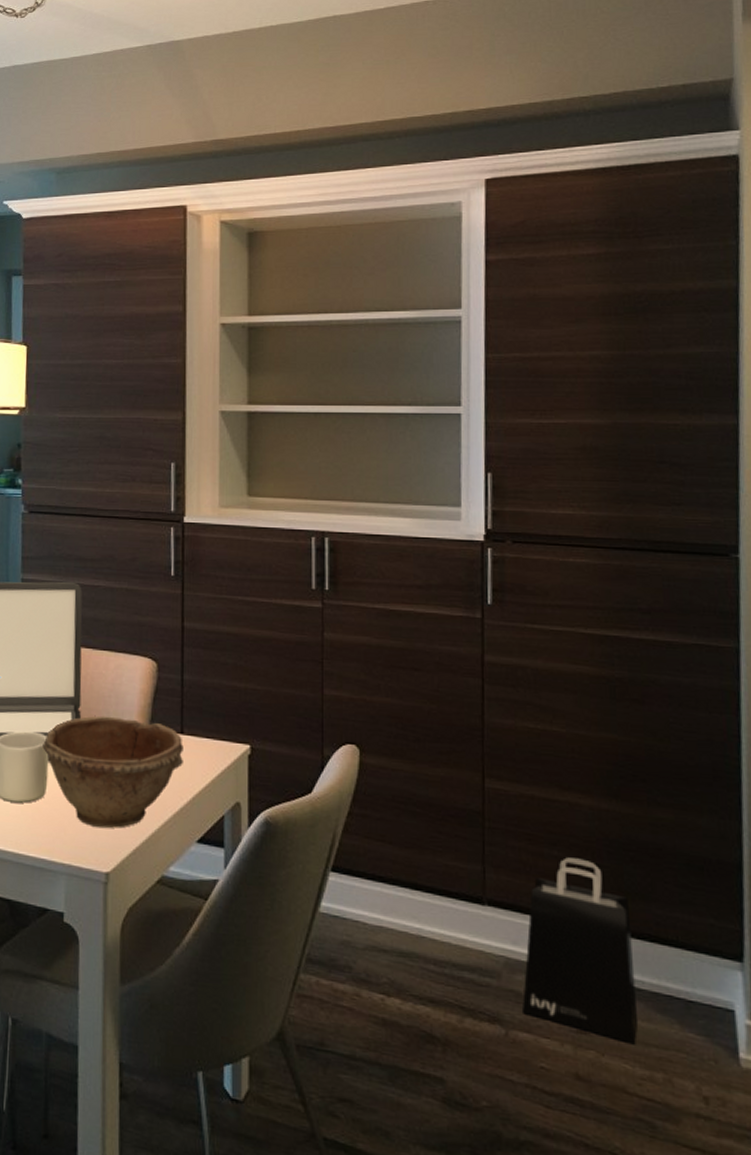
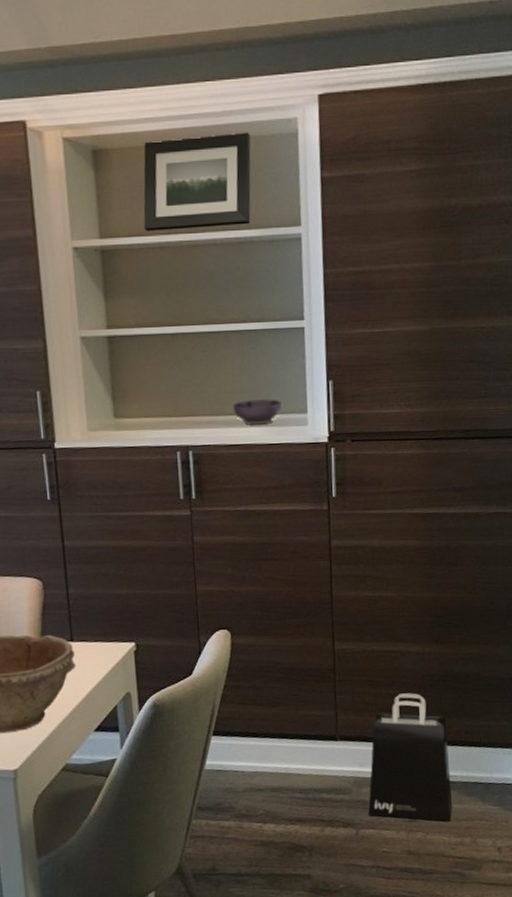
picture frame: none [294,215,411,310] -> present [143,132,251,231]
bowl: none [375,488,431,515] -> present [232,399,282,425]

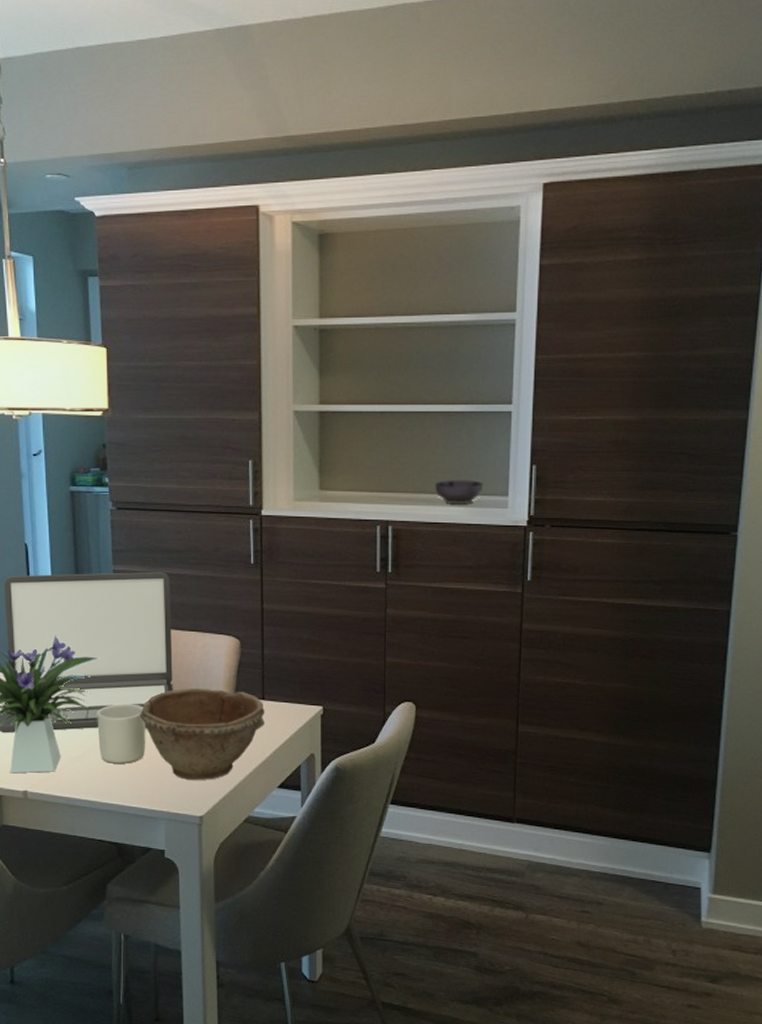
picture frame: present [143,132,251,231] -> none [362,219,473,312]
shopping bag: present [368,693,453,822] -> none [540,783,628,918]

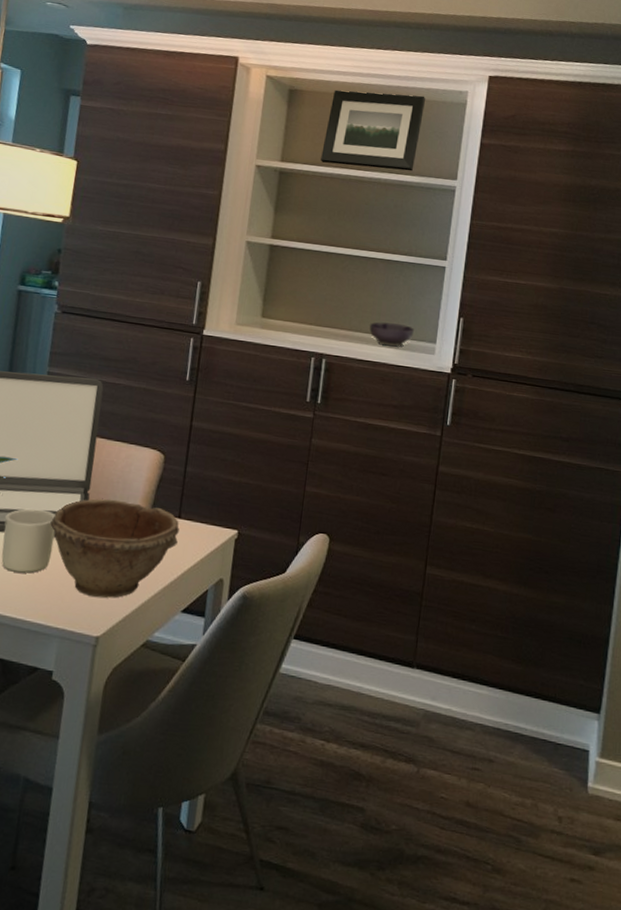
picture frame: none [362,219,473,312] -> present [320,89,426,172]

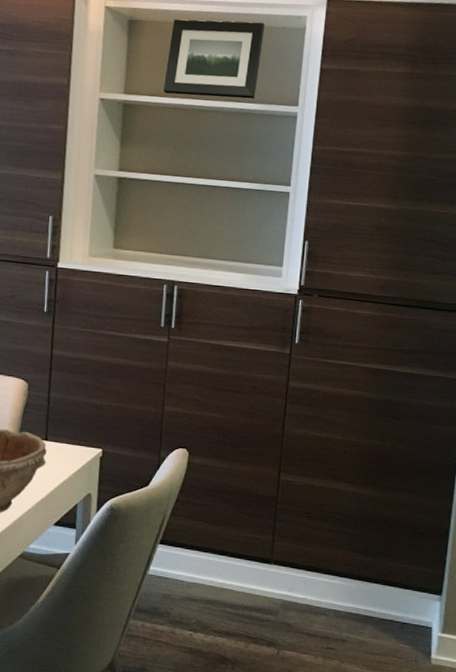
bowl: present [369,322,414,347] -> none [218,248,261,271]

